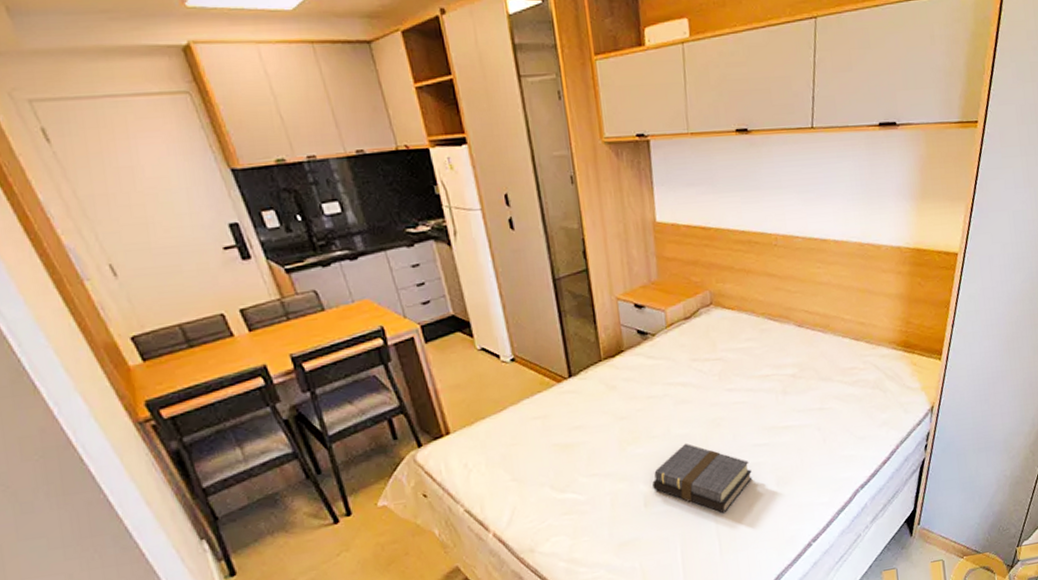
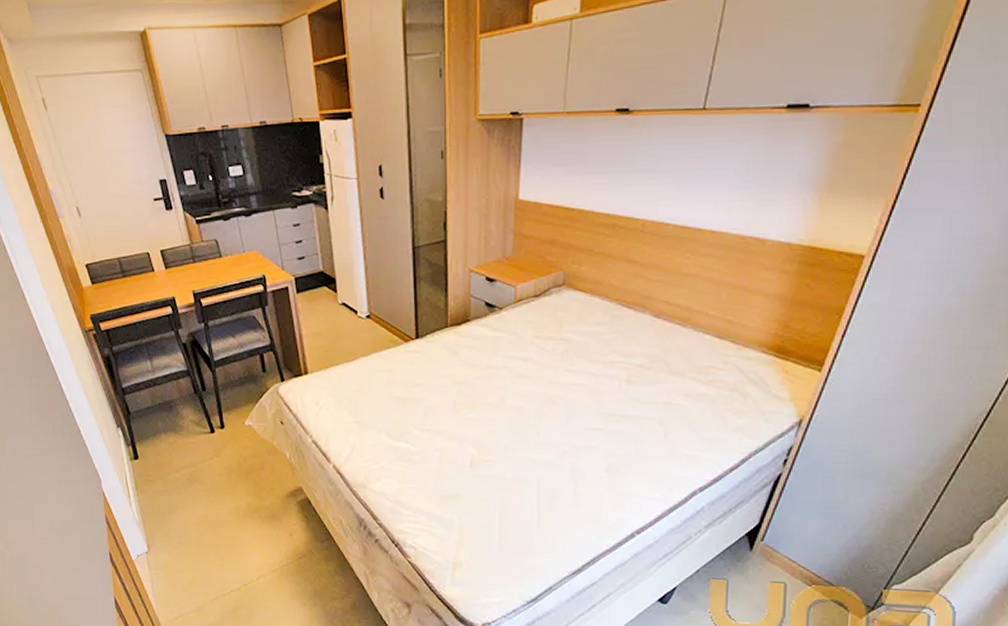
book: present [652,443,753,514] -> none [481,415,582,488]

